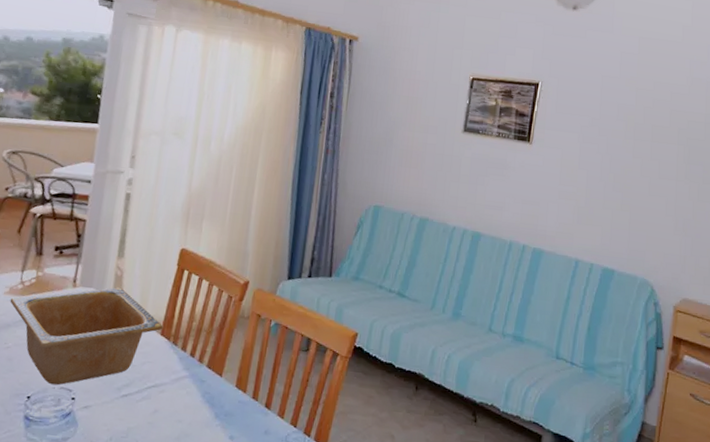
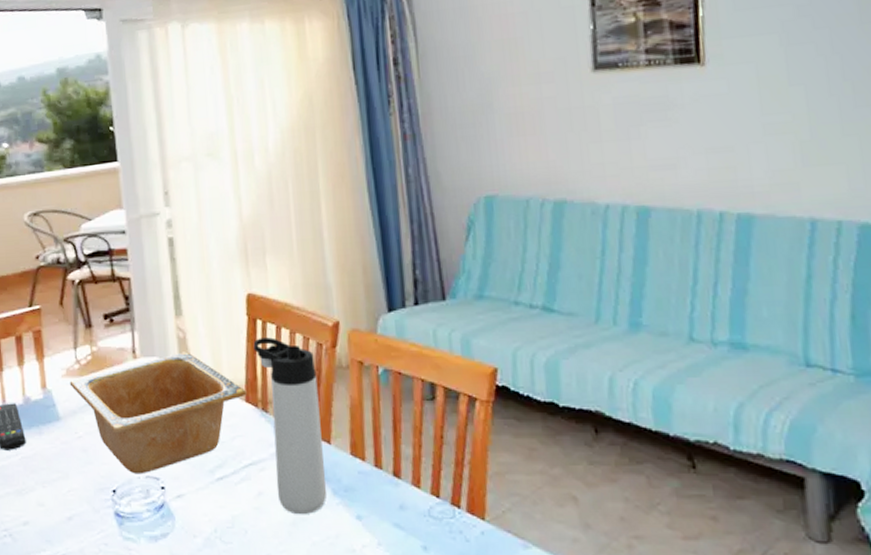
thermos bottle: none [169,285,224,432] -> present [253,337,327,515]

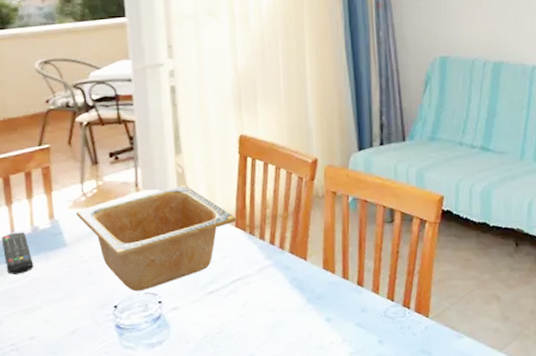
thermos bottle: present [253,337,327,515] -> none [243,172,303,320]

